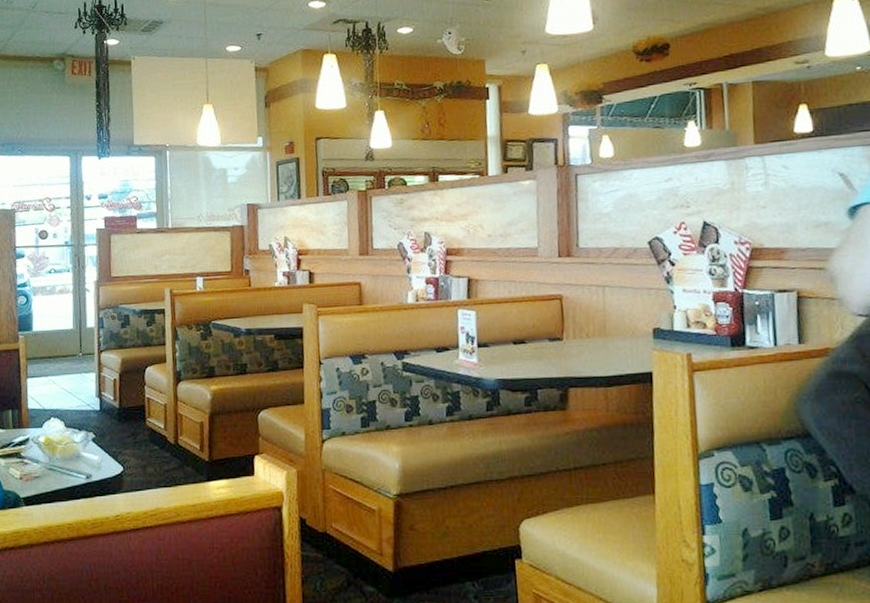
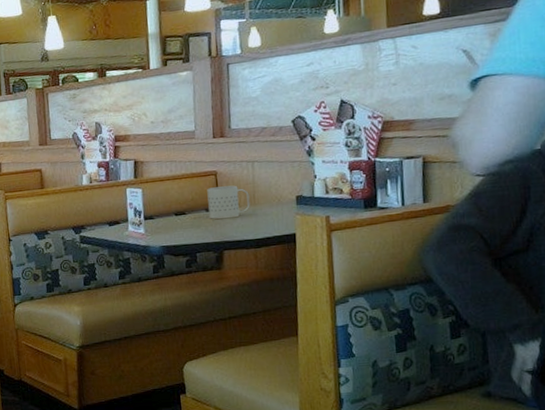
mug: none [550,312,600,352] -> present [207,185,250,220]

